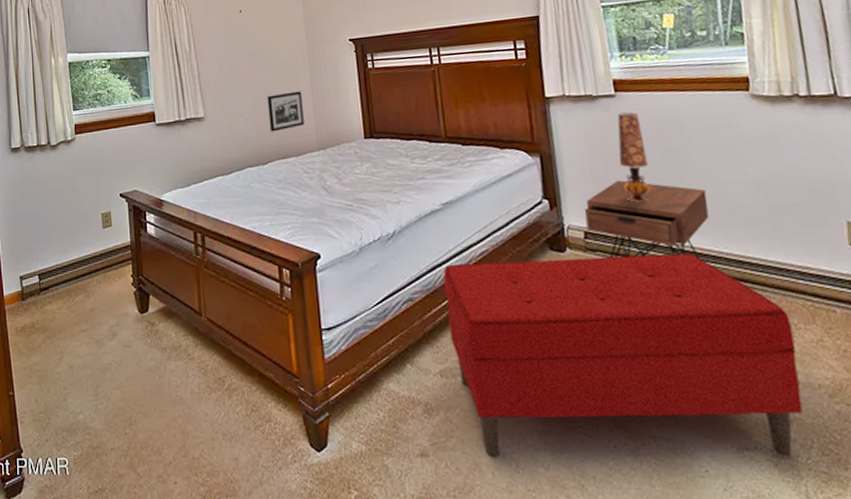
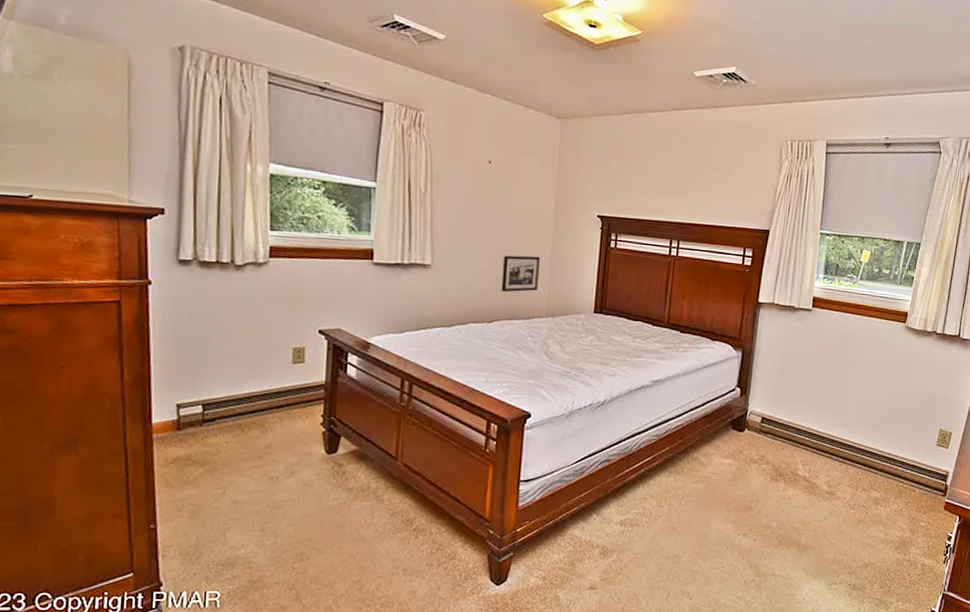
bench: present [443,253,803,457] -> none [636,433,886,589]
nightstand: present [584,180,709,259] -> none [764,379,856,447]
table lamp: present [617,111,650,203] -> none [799,325,825,400]

